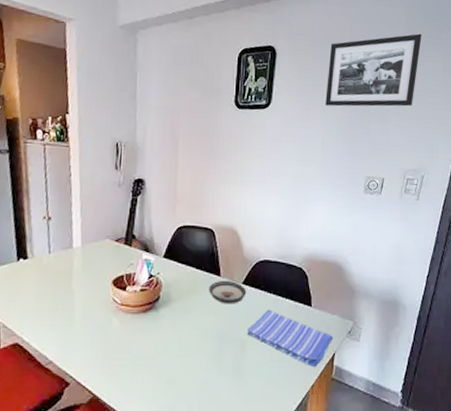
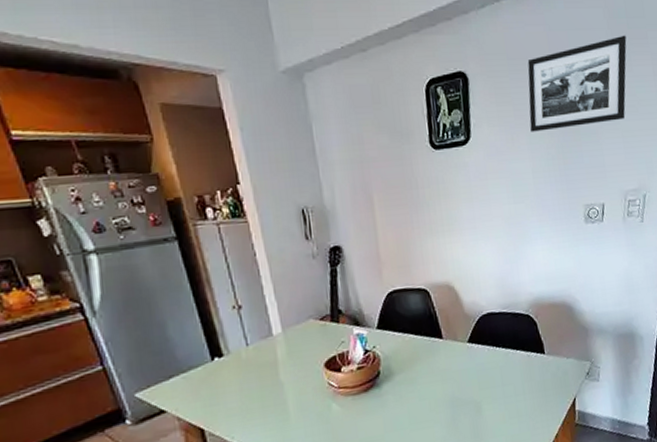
saucer: present [208,280,247,304] -> none [432,341,474,368]
dish towel: present [247,309,334,367] -> none [480,364,572,416]

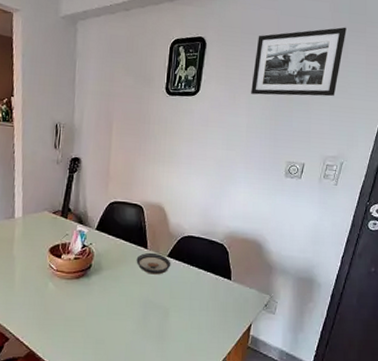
saucer: none [432,341,474,368] -> present [136,252,171,275]

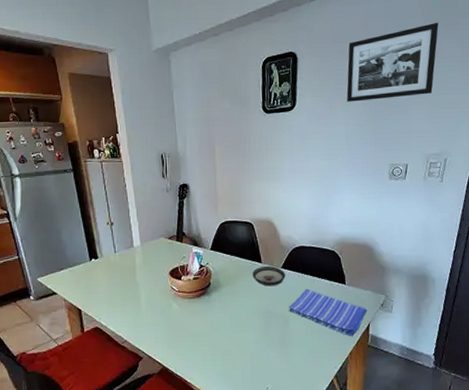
dish towel: none [170,280,251,335] -> present [289,288,368,336]

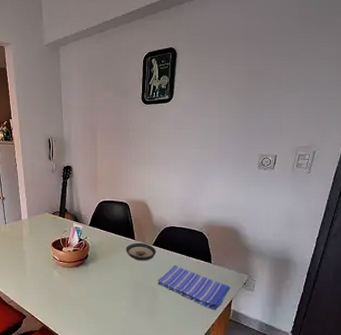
picture frame: present [346,22,439,102] -> none [222,20,316,95]

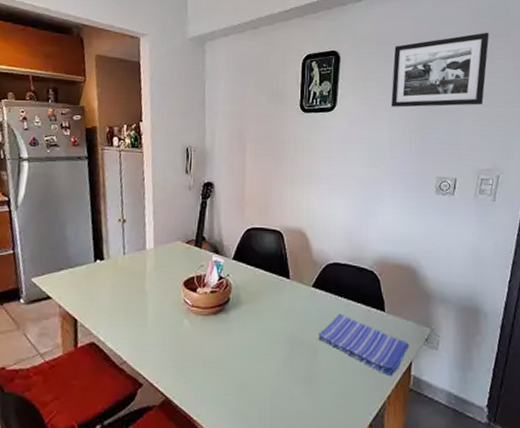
saucer: present [126,242,157,261] -> none [278,282,317,308]
picture frame: none [222,20,316,95] -> present [391,32,489,107]

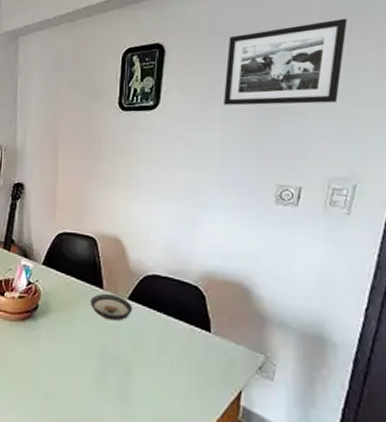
saucer: none [278,282,317,308] -> present [90,293,133,321]
dish towel: present [318,313,410,376] -> none [134,330,240,404]

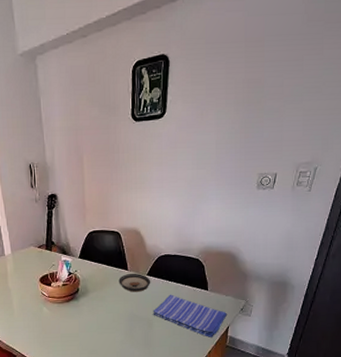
dish towel: none [134,330,240,404] -> present [153,294,228,337]
picture frame: present [224,18,347,106] -> none [219,19,322,109]

